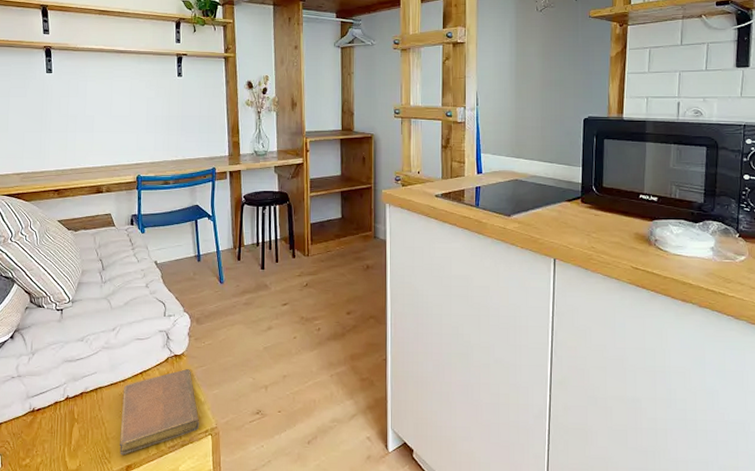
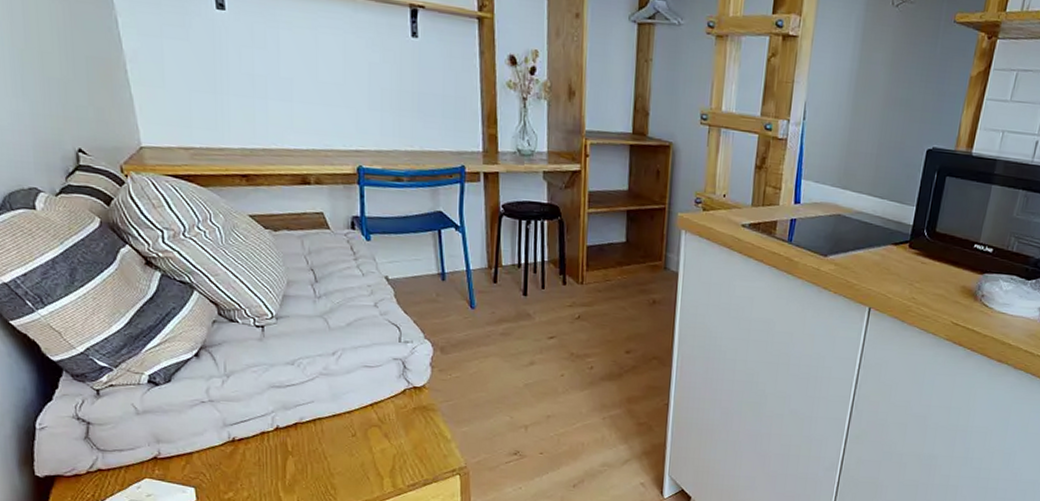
notebook: present [119,369,200,456] -> none [347,403,446,493]

